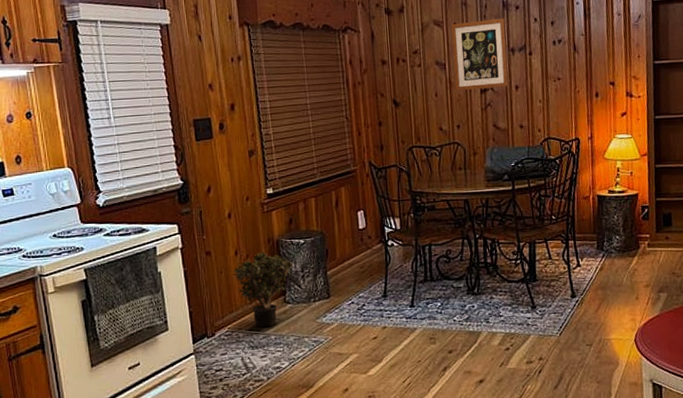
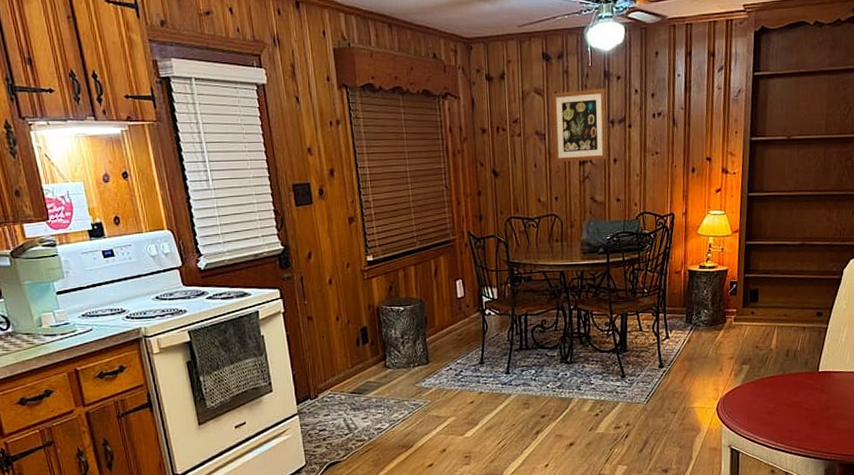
potted plant: present [232,251,293,328] -> none [334,317,393,391]

